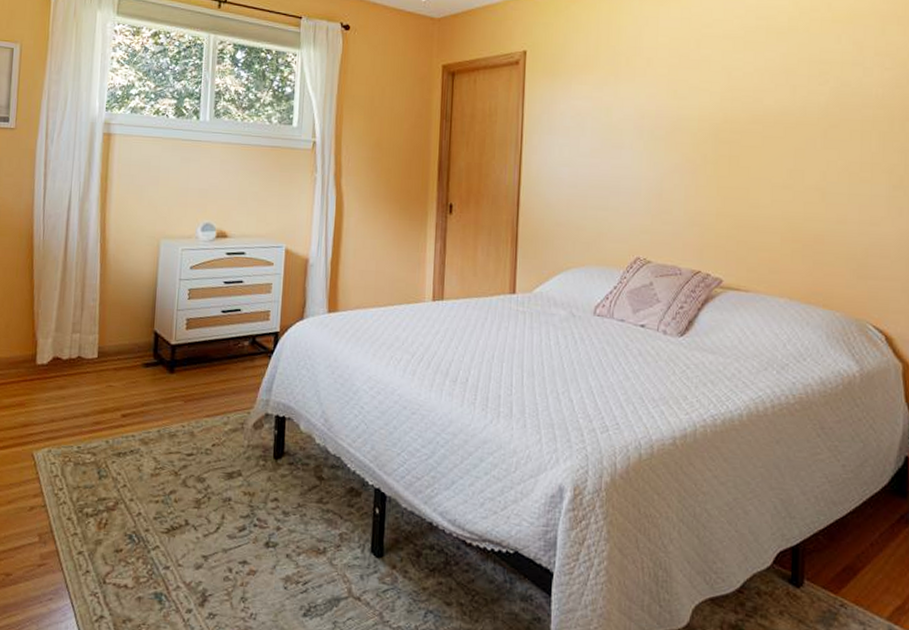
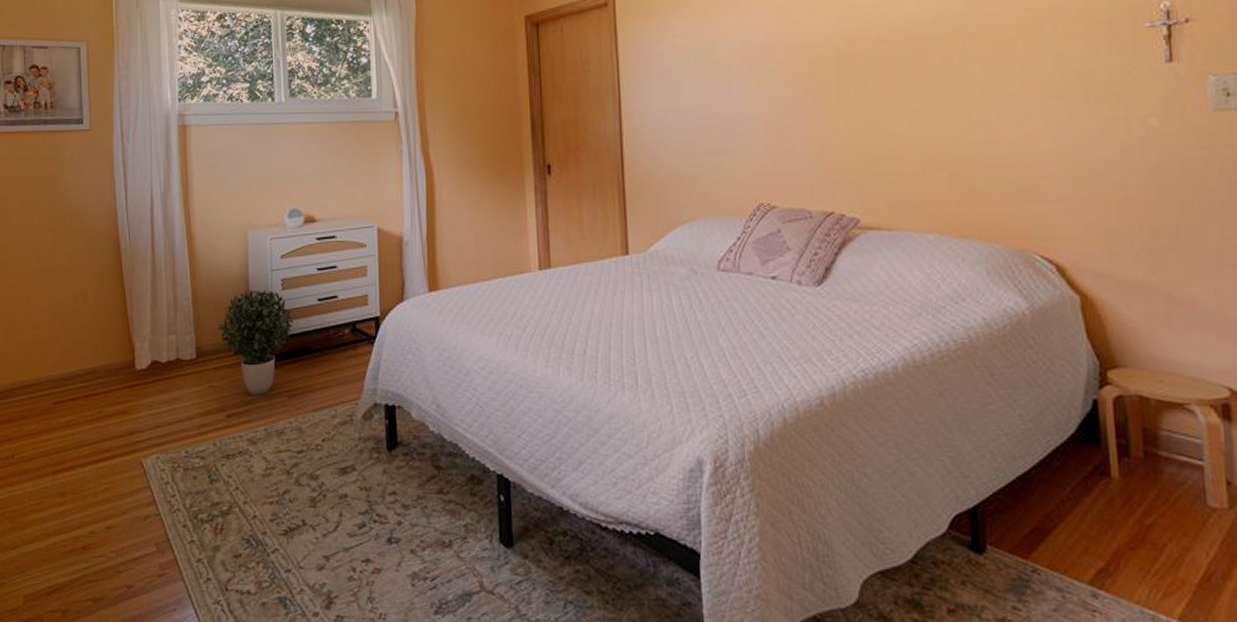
potted plant: none [122,296,197,398] -> present [218,289,294,395]

